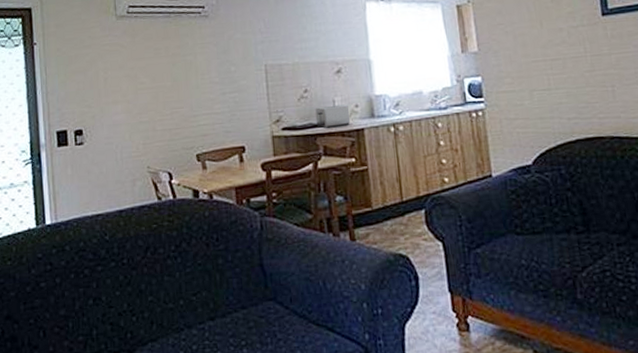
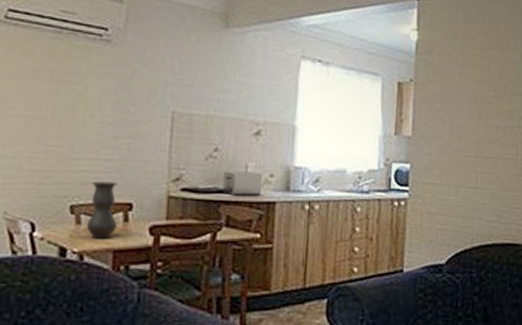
vase: none [210,130,235,180] -> present [86,181,117,240]

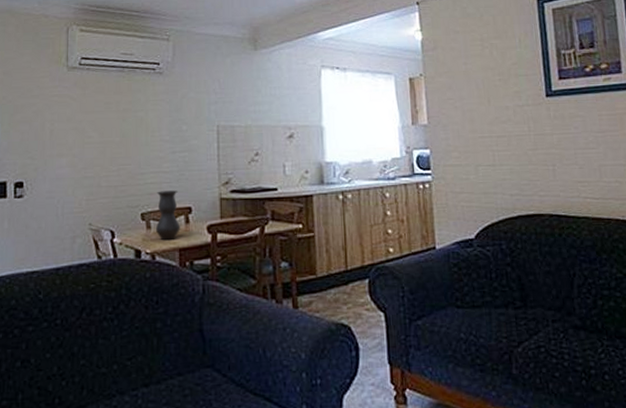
toaster: present [222,171,262,197] -> none [265,170,299,193]

